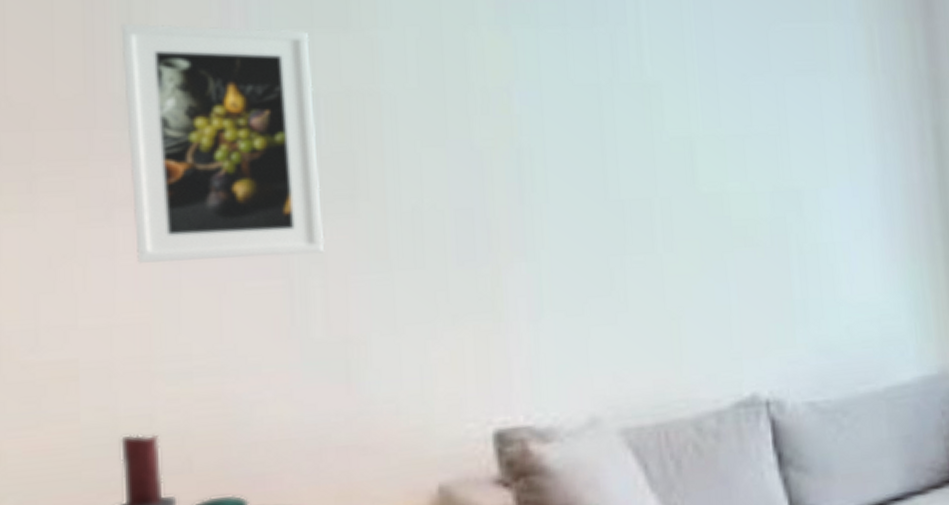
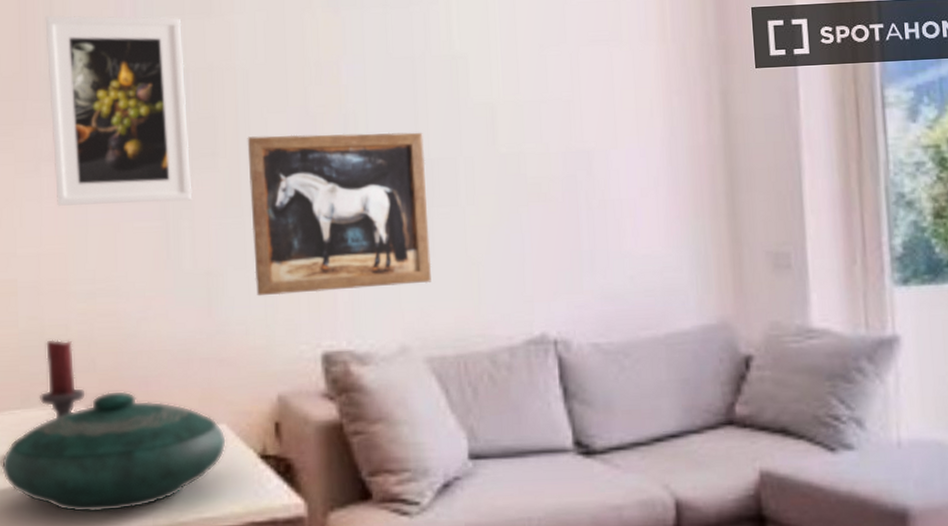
wall art: none [396,169,625,367] -> present [247,132,432,296]

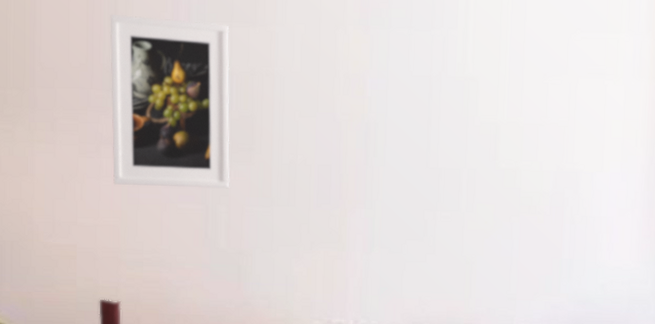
wall art: present [247,132,432,296] -> none [279,136,434,277]

